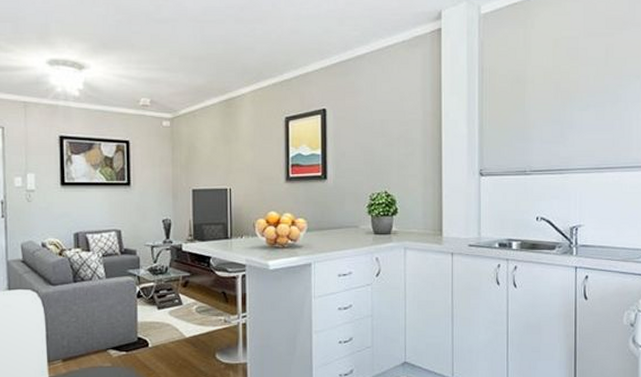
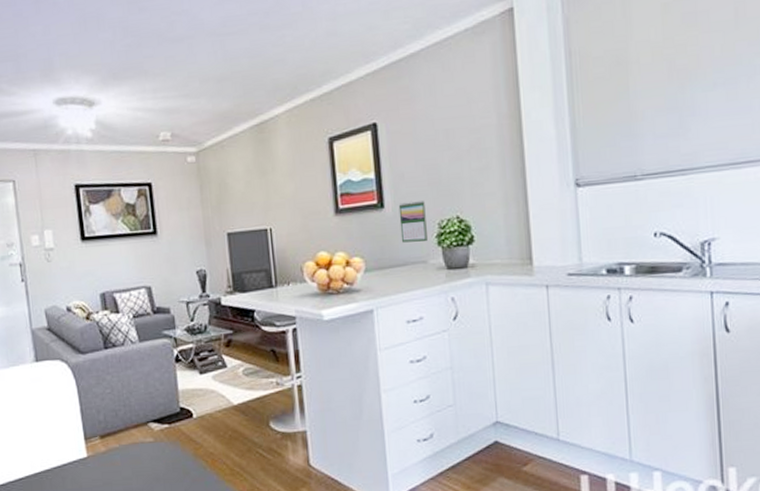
calendar: none [339,176,361,210] -> present [398,201,429,243]

